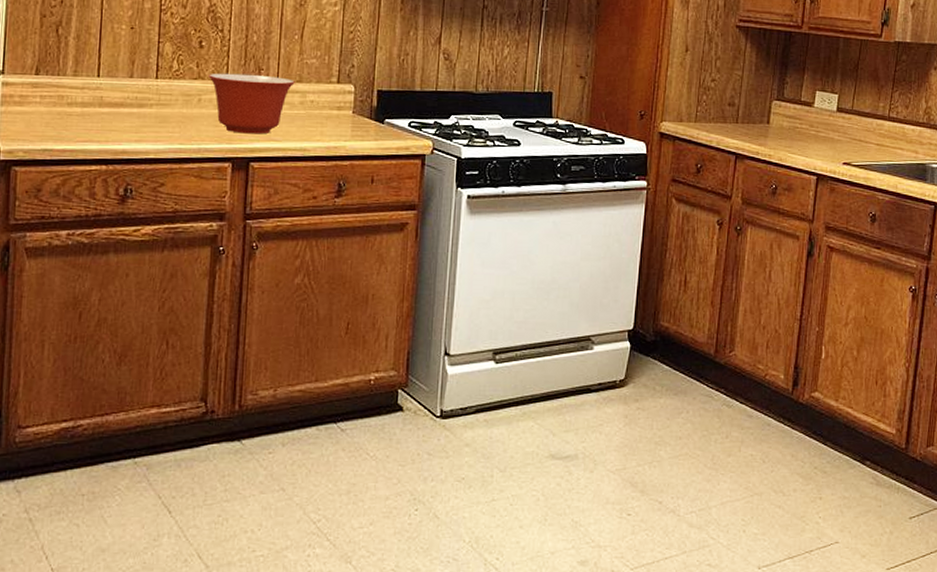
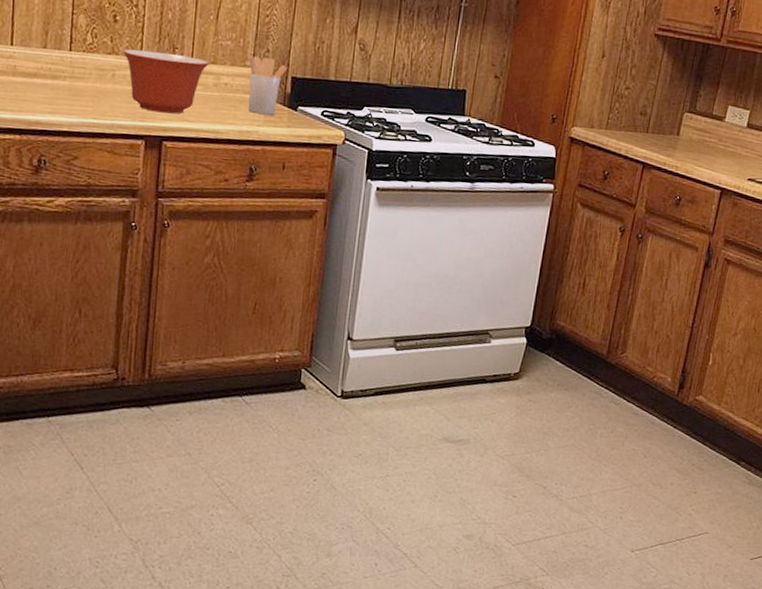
utensil holder: none [334,71,373,130] -> present [248,55,288,116]

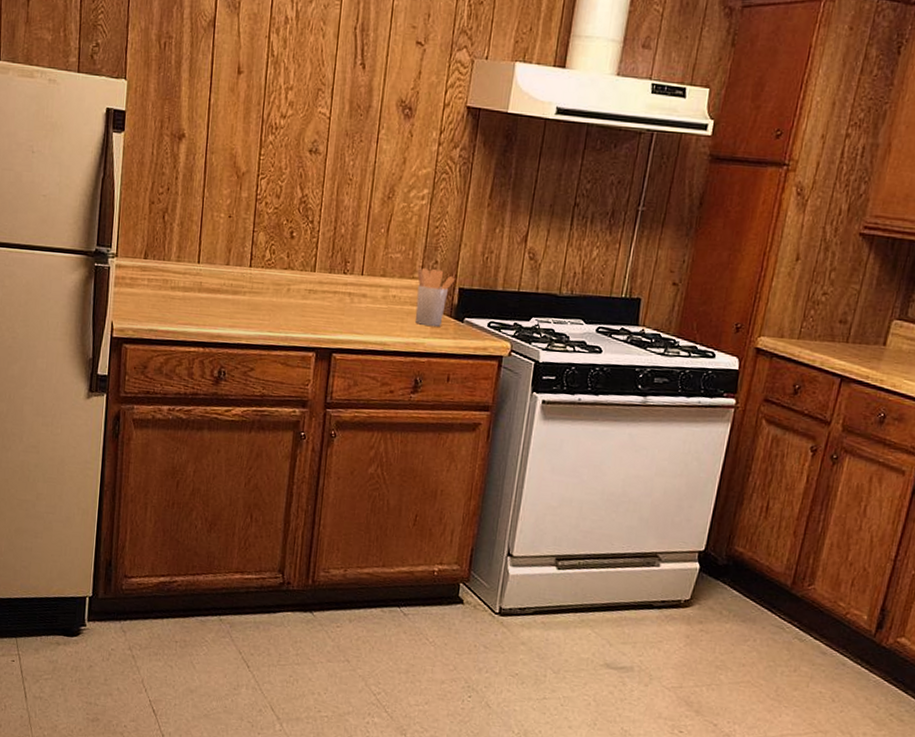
mixing bowl: present [122,49,209,114] -> none [298,264,379,327]

